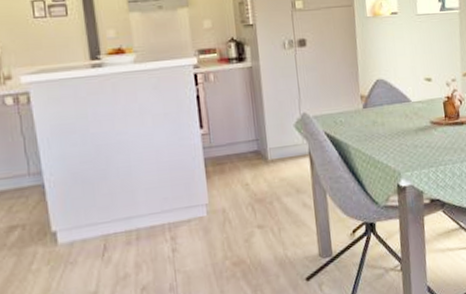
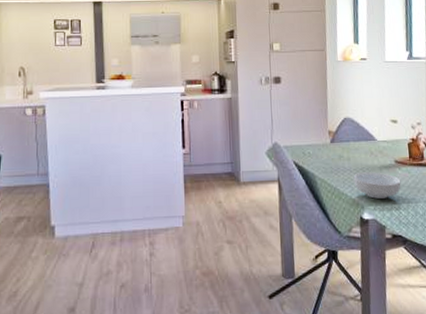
cereal bowl: none [389,135,438,164] -> present [353,172,401,199]

